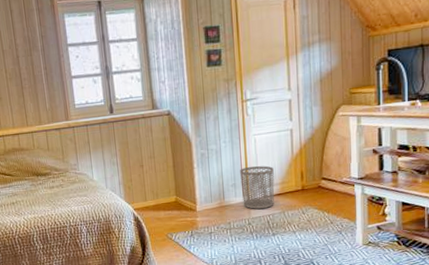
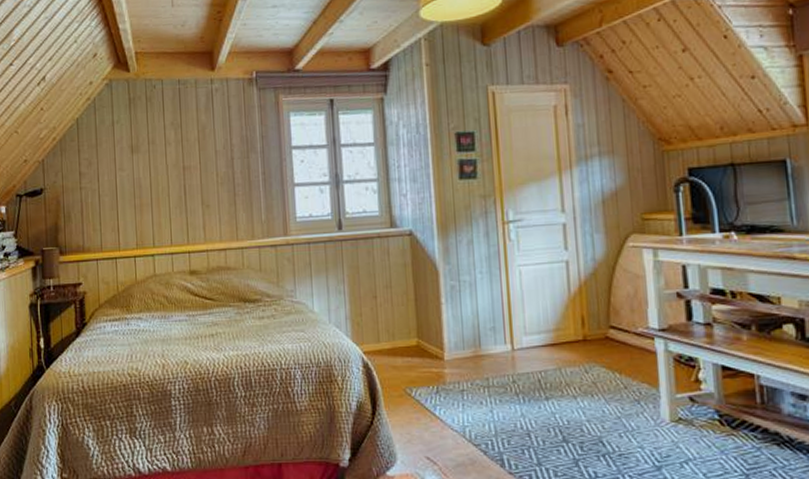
waste bin: present [240,165,275,209] -> none [501,306,547,362]

